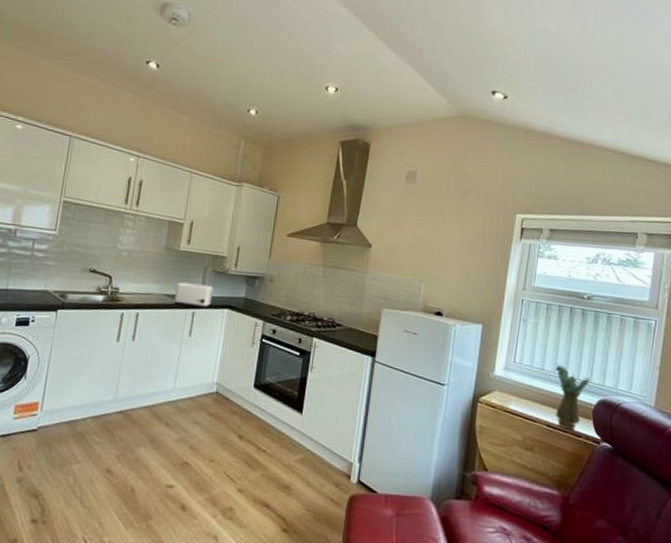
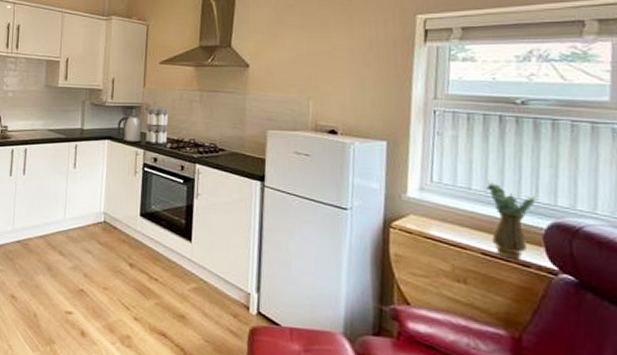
toaster: present [174,282,214,308] -> none [57,116,93,141]
kettle: none [238,285,264,315] -> present [118,116,142,144]
spice rack: none [265,274,292,320] -> present [144,102,169,147]

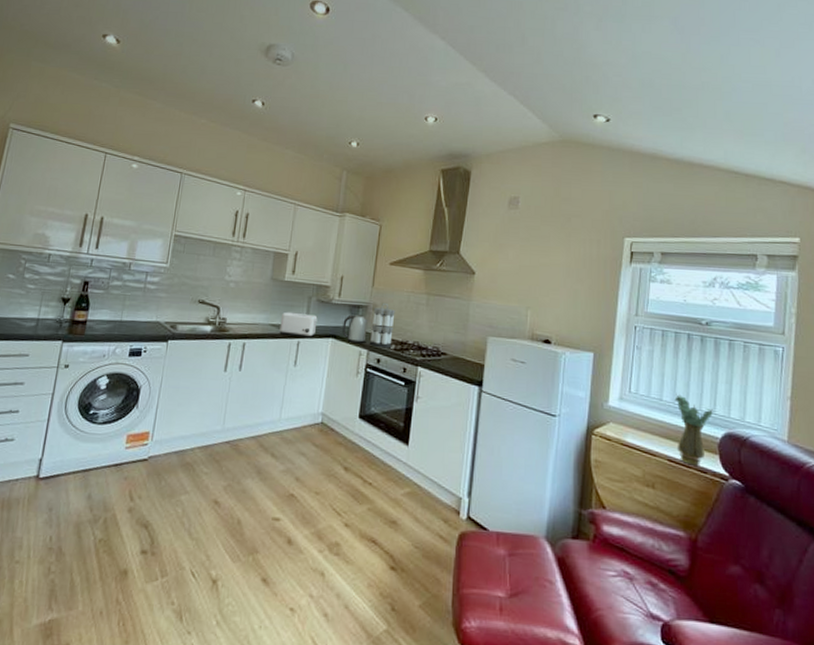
toaster: none [57,116,93,141] -> present [279,311,318,338]

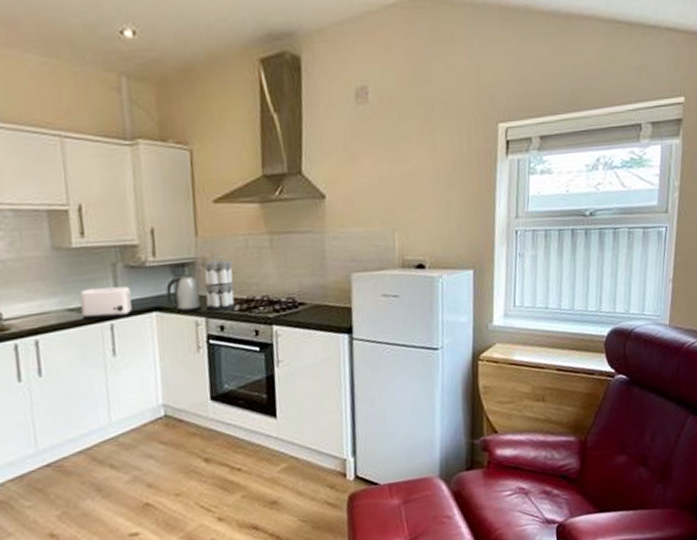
vase: present [674,393,713,466] -> none [560,297,599,370]

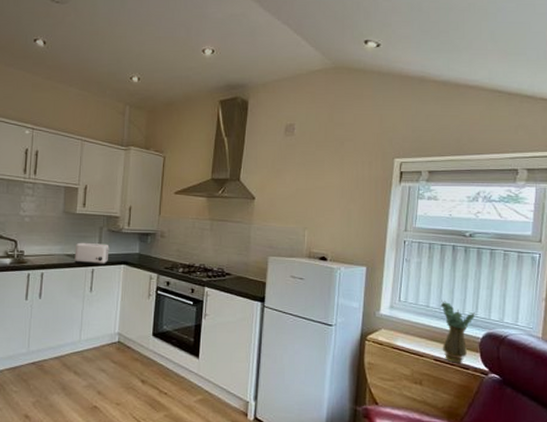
kettle: present [166,275,201,313] -> none [133,242,156,269]
spice rack: present [203,253,236,313] -> none [158,229,182,272]
vase: none [560,297,599,370] -> present [440,299,475,363]

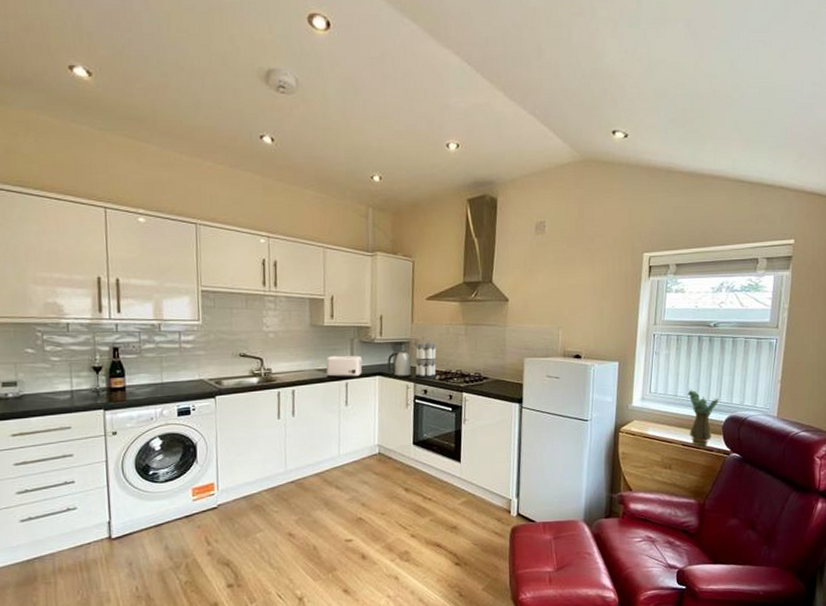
kettle: none [133,242,156,269] -> present [388,351,412,378]
spice rack: none [158,229,182,272] -> present [415,337,437,380]

